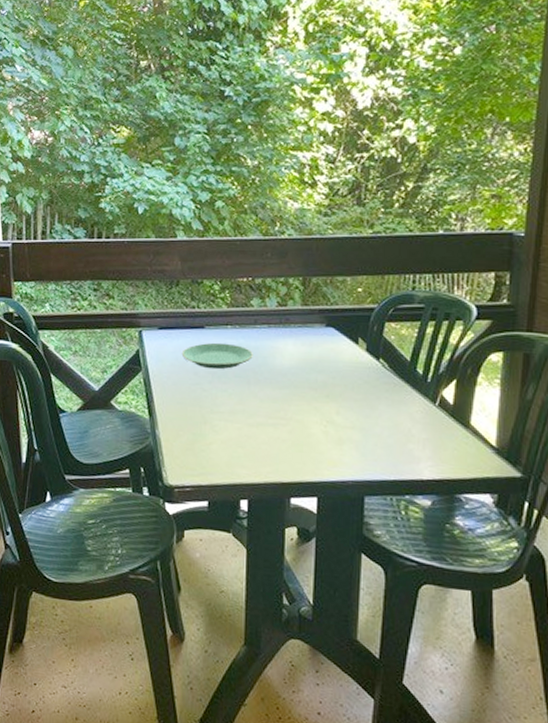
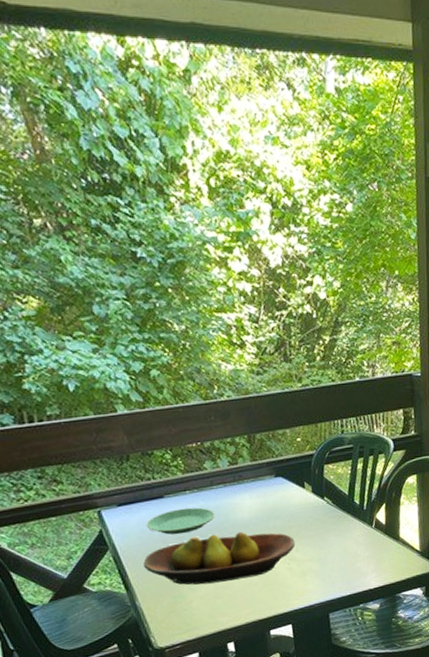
fruit bowl: none [171,374,337,432] -> present [143,531,296,585]

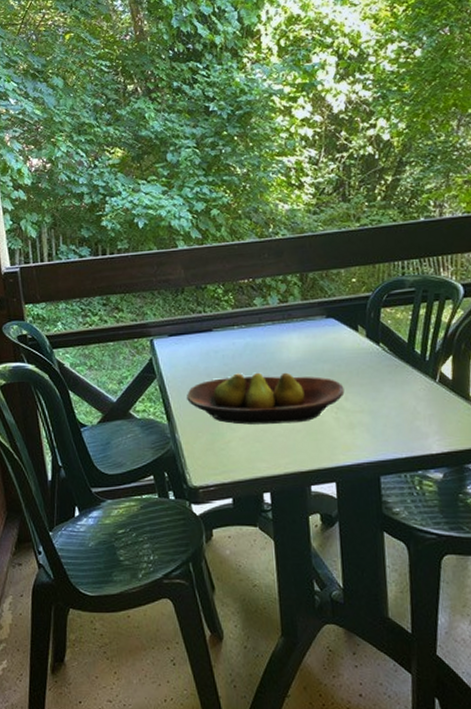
plate: present [146,507,215,535] -> none [193,343,261,370]

